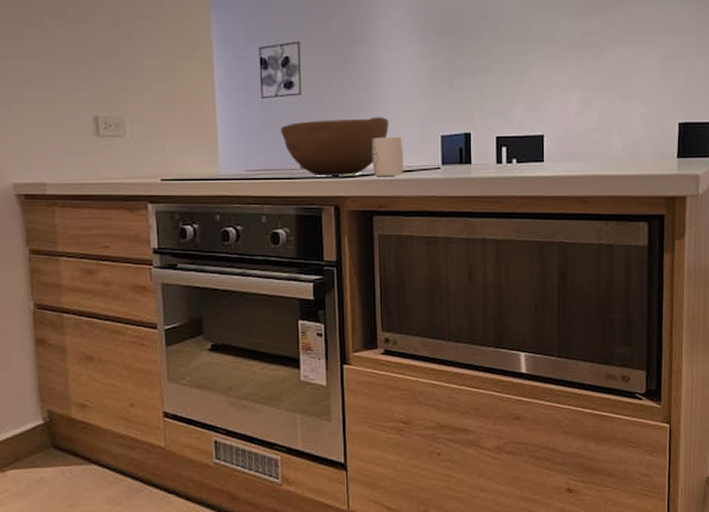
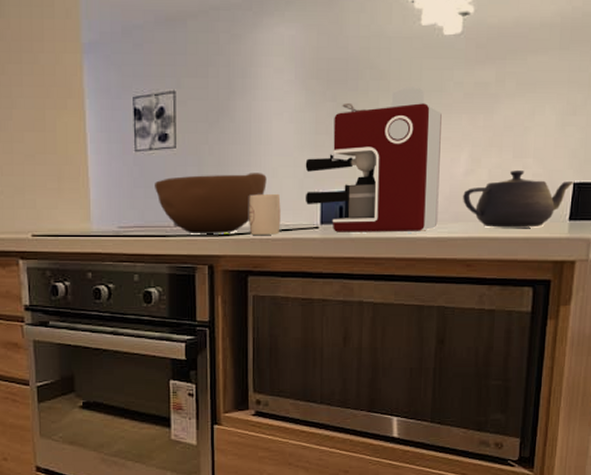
coffee maker: none [425,36,554,172] -> present [305,86,442,233]
teapot: none [575,112,680,166] -> present [462,171,575,228]

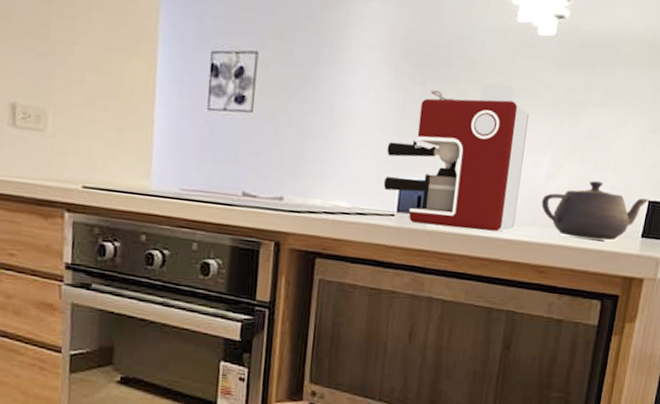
bowl: present [155,173,267,235] -> none [225,143,346,210]
mug: present [248,193,281,236] -> none [322,172,358,218]

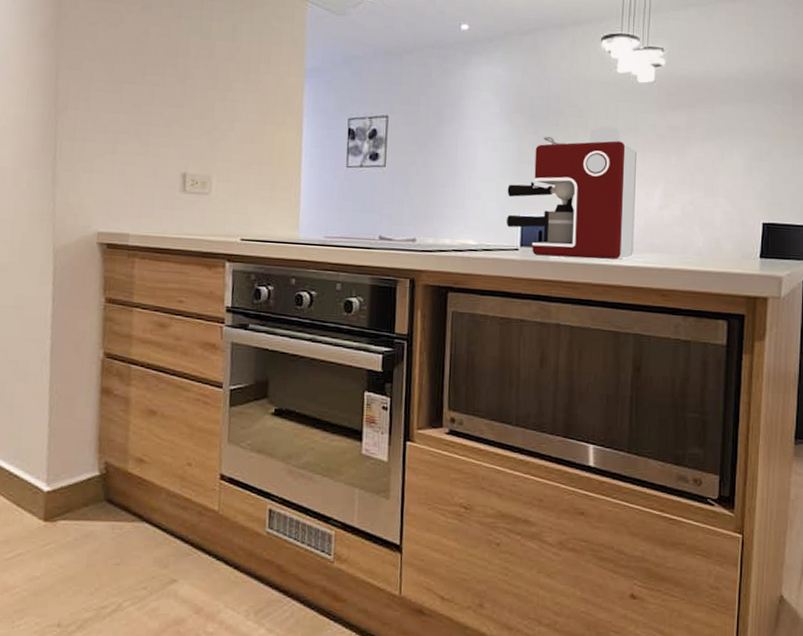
teapot: present [541,181,650,241] -> none [656,208,764,263]

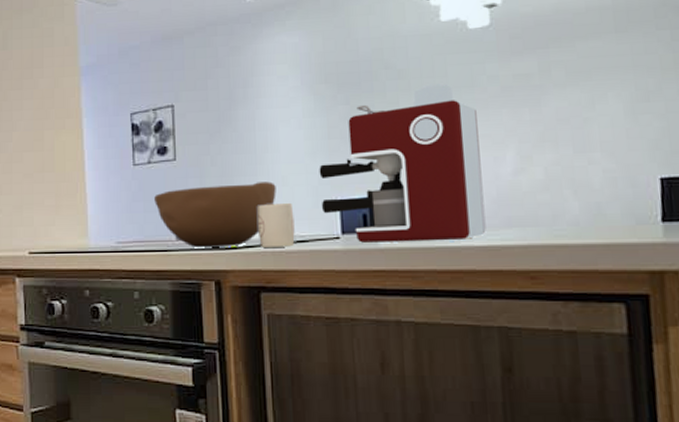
bowl: none [363,193,470,250] -> present [154,181,276,248]
mug: none [450,214,483,254] -> present [256,202,295,249]

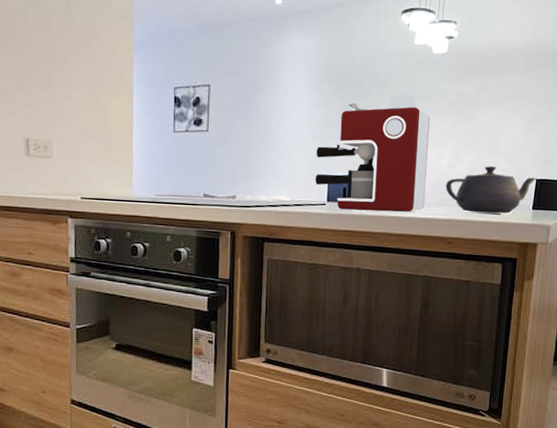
bowl: present [154,181,276,248] -> none [188,155,284,206]
mug: present [256,202,295,249] -> none [266,173,295,209]
teapot: none [513,167,662,233] -> present [445,166,537,214]

